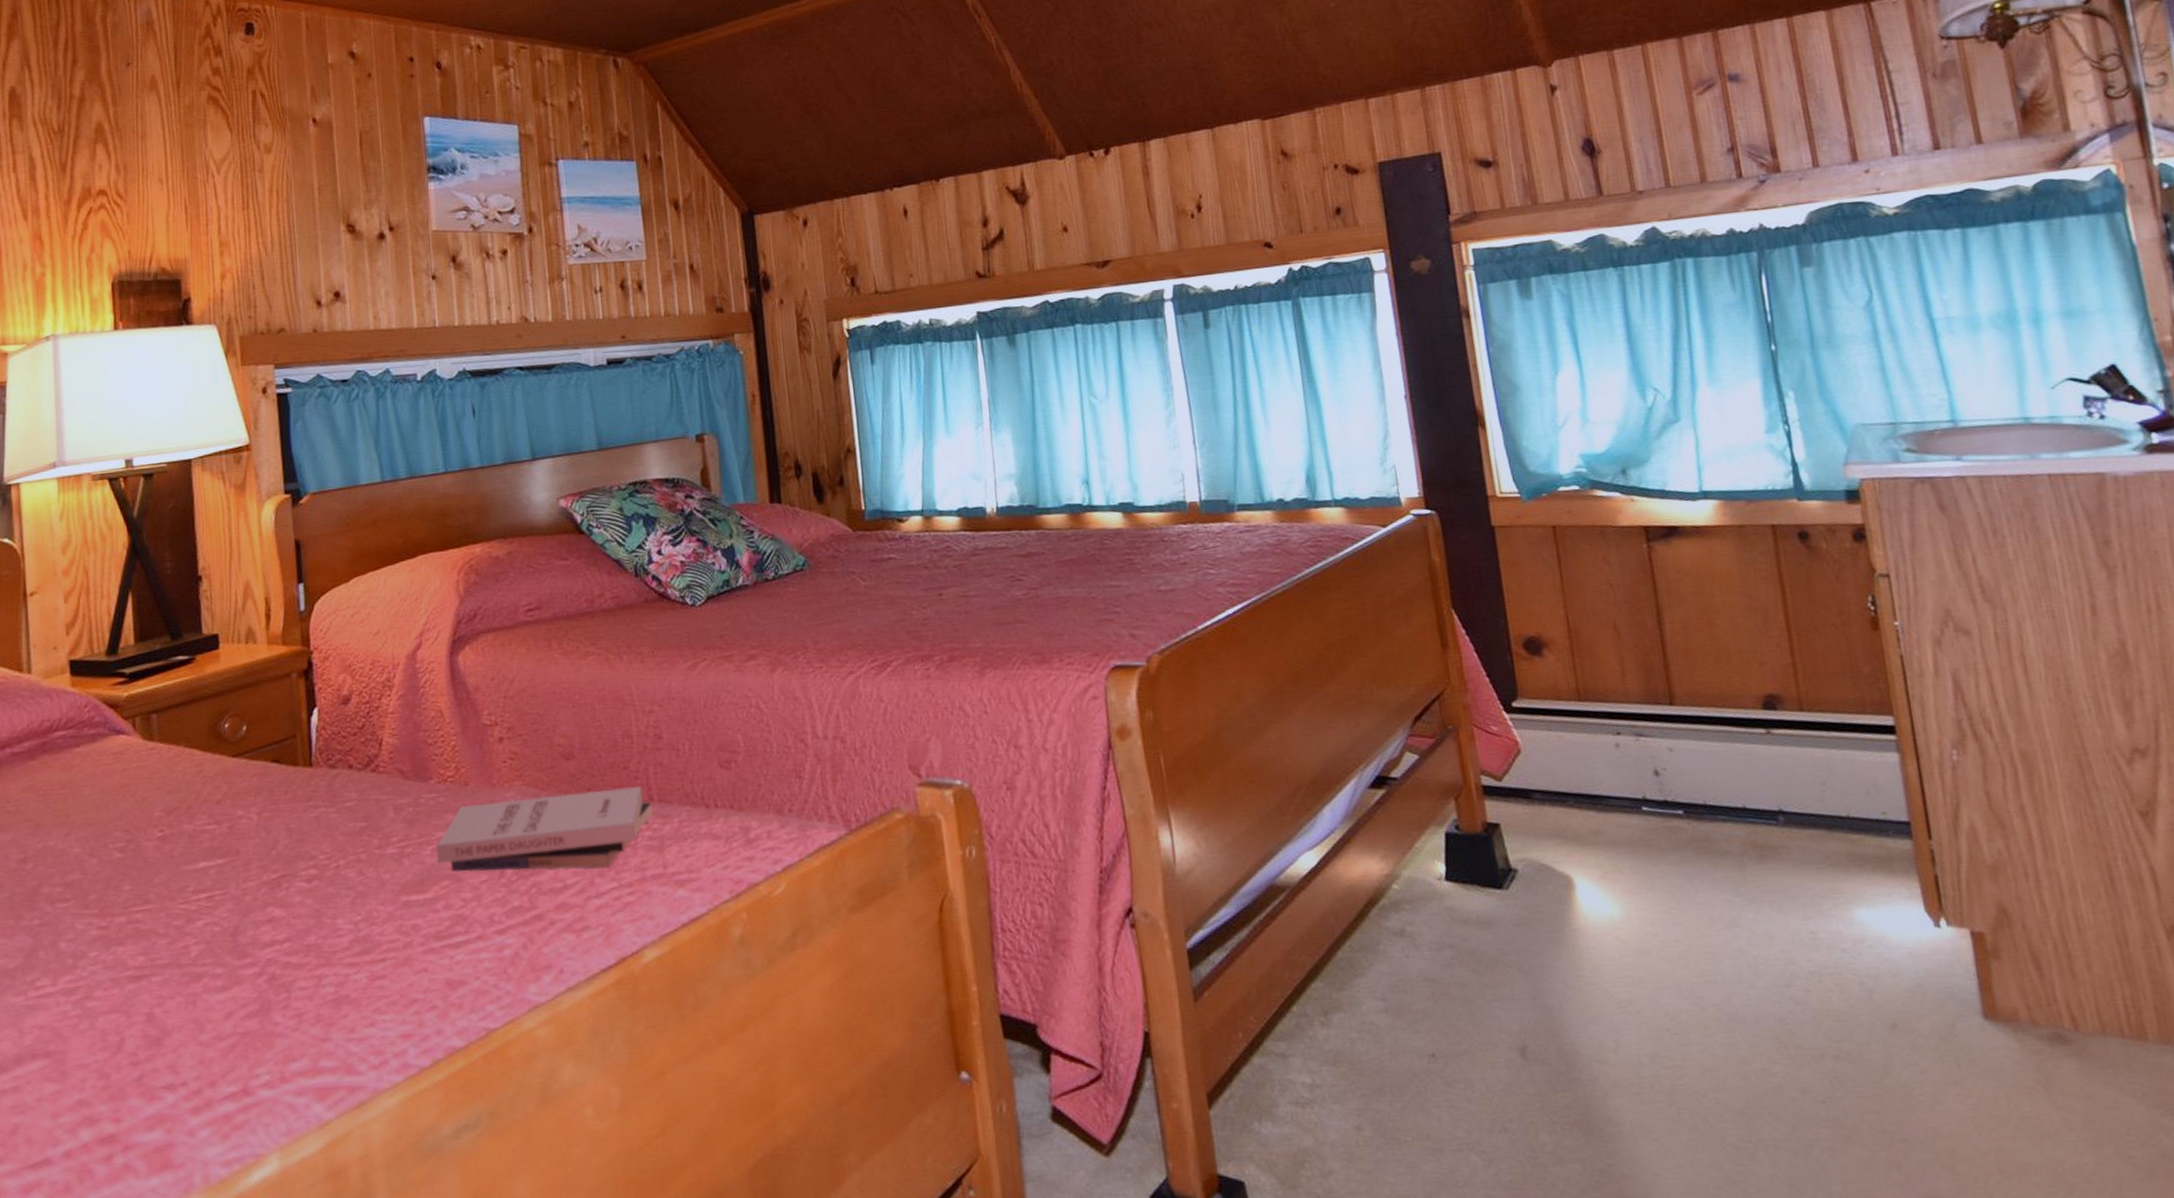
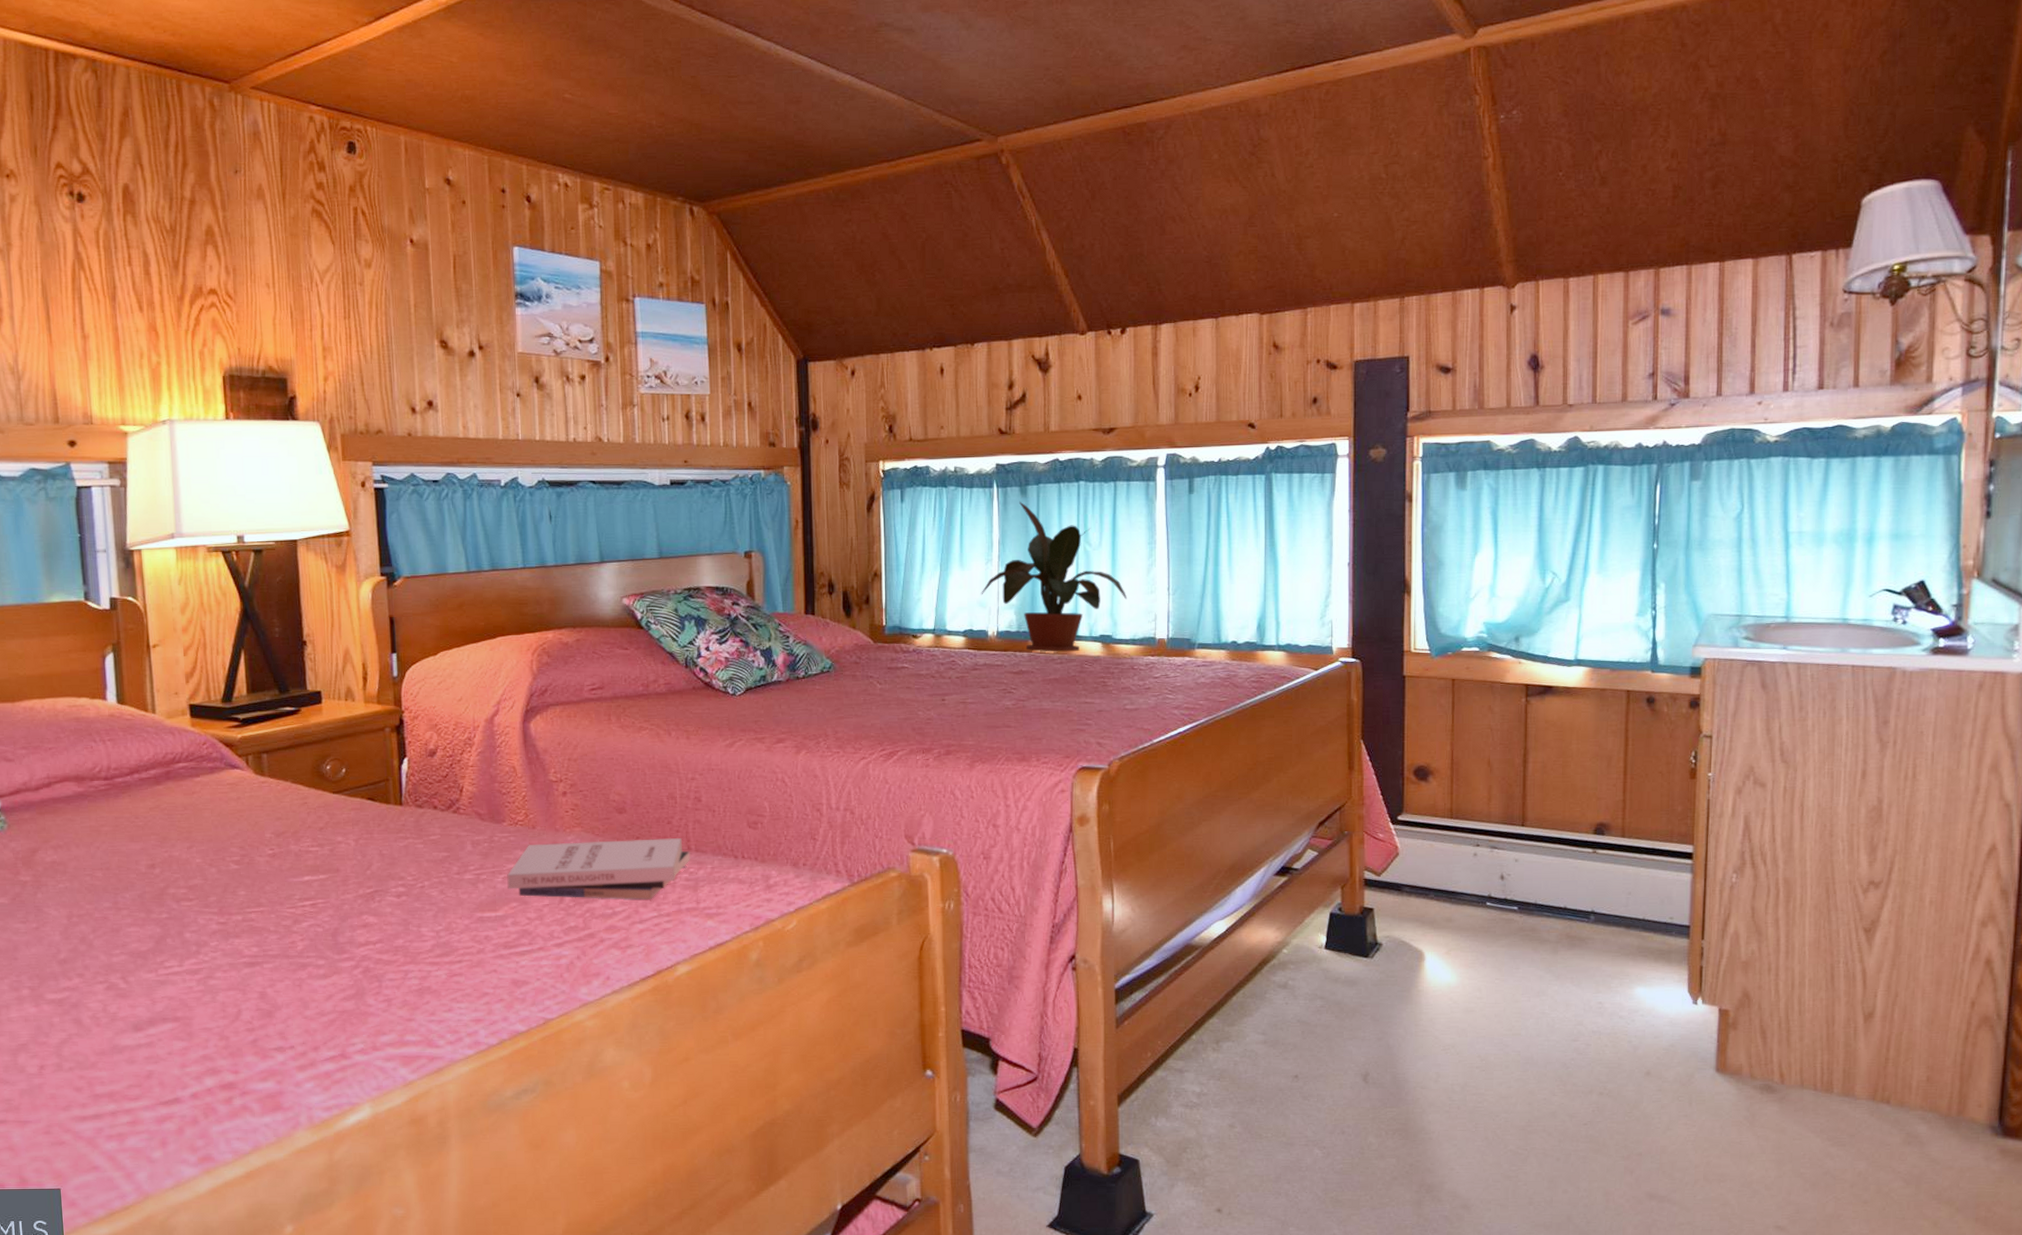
potted plant: none [973,352,1147,529] -> present [981,501,1128,652]

